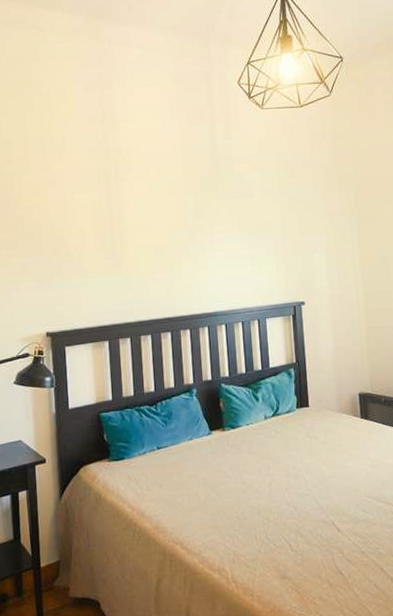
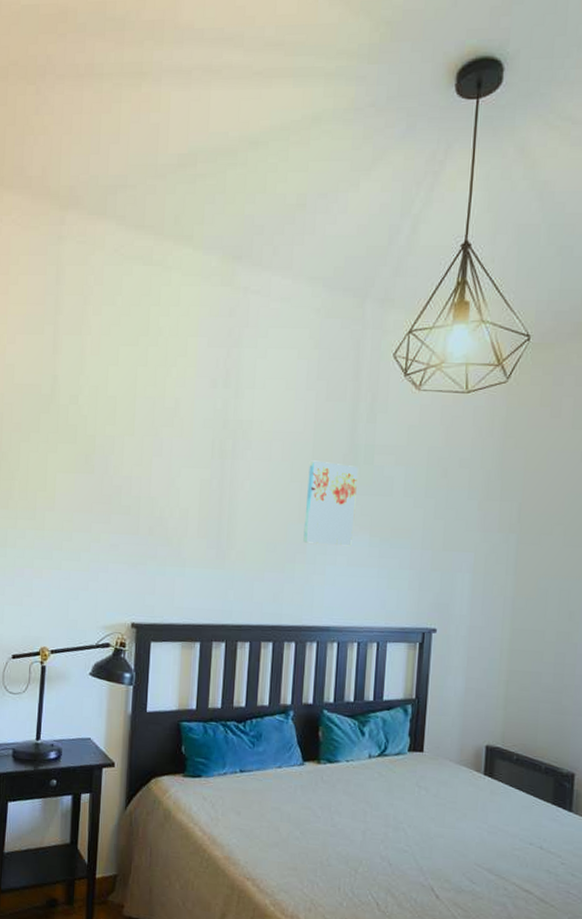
wall art: none [181,175,226,244] -> present [303,460,359,546]

